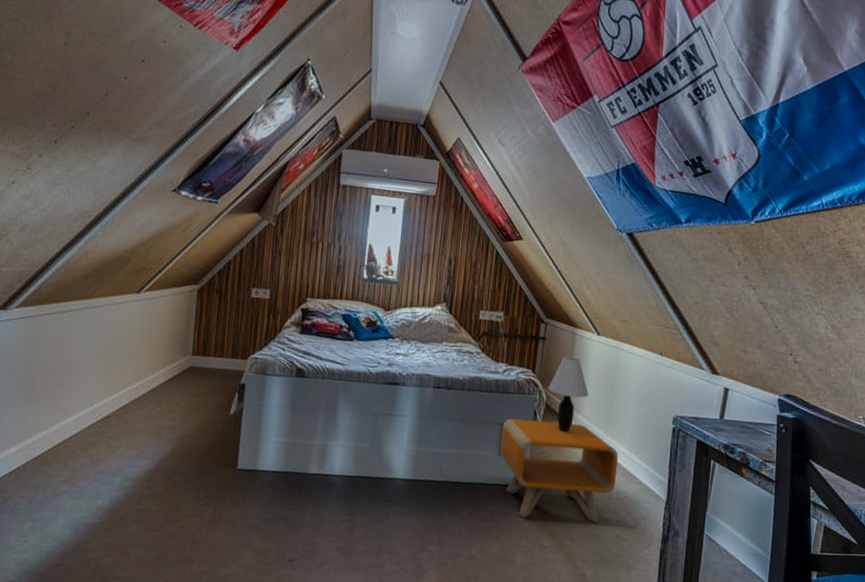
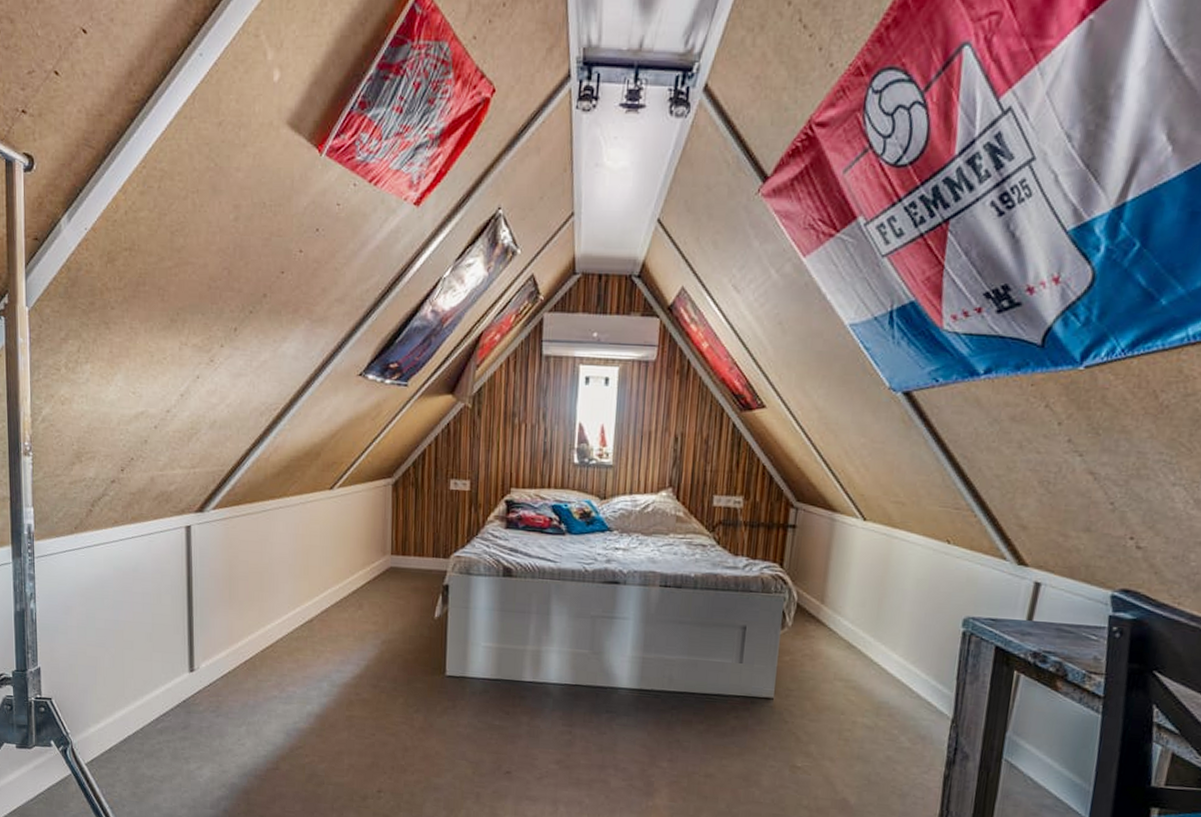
nightstand: present [499,418,618,523] -> none [740,621,890,743]
table lamp: present [548,356,589,433] -> none [800,547,852,638]

